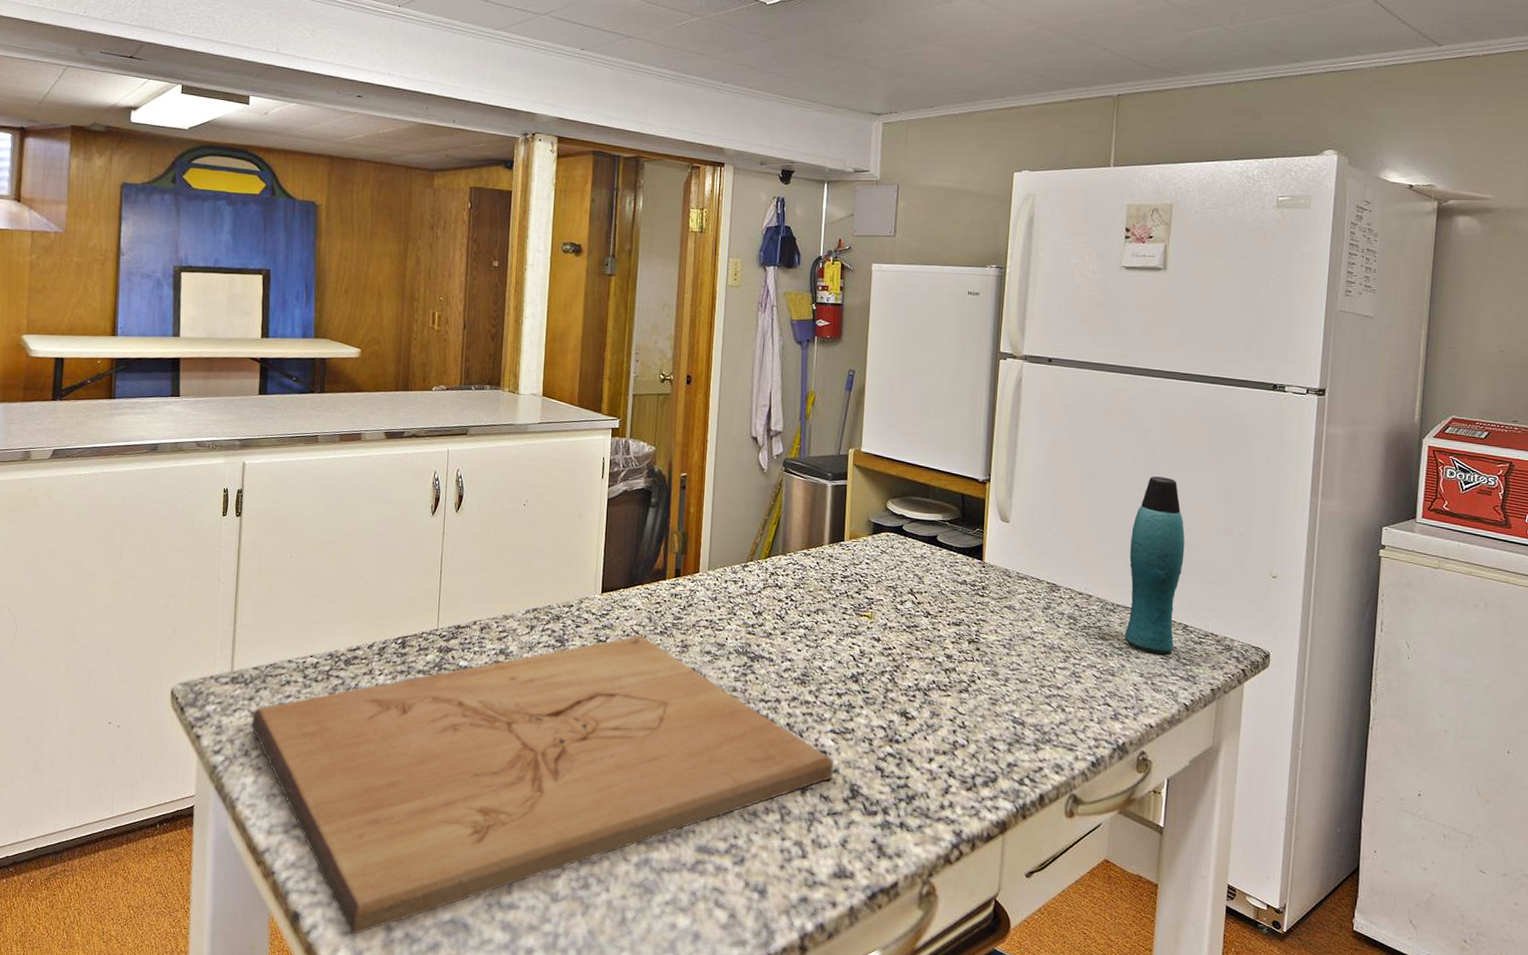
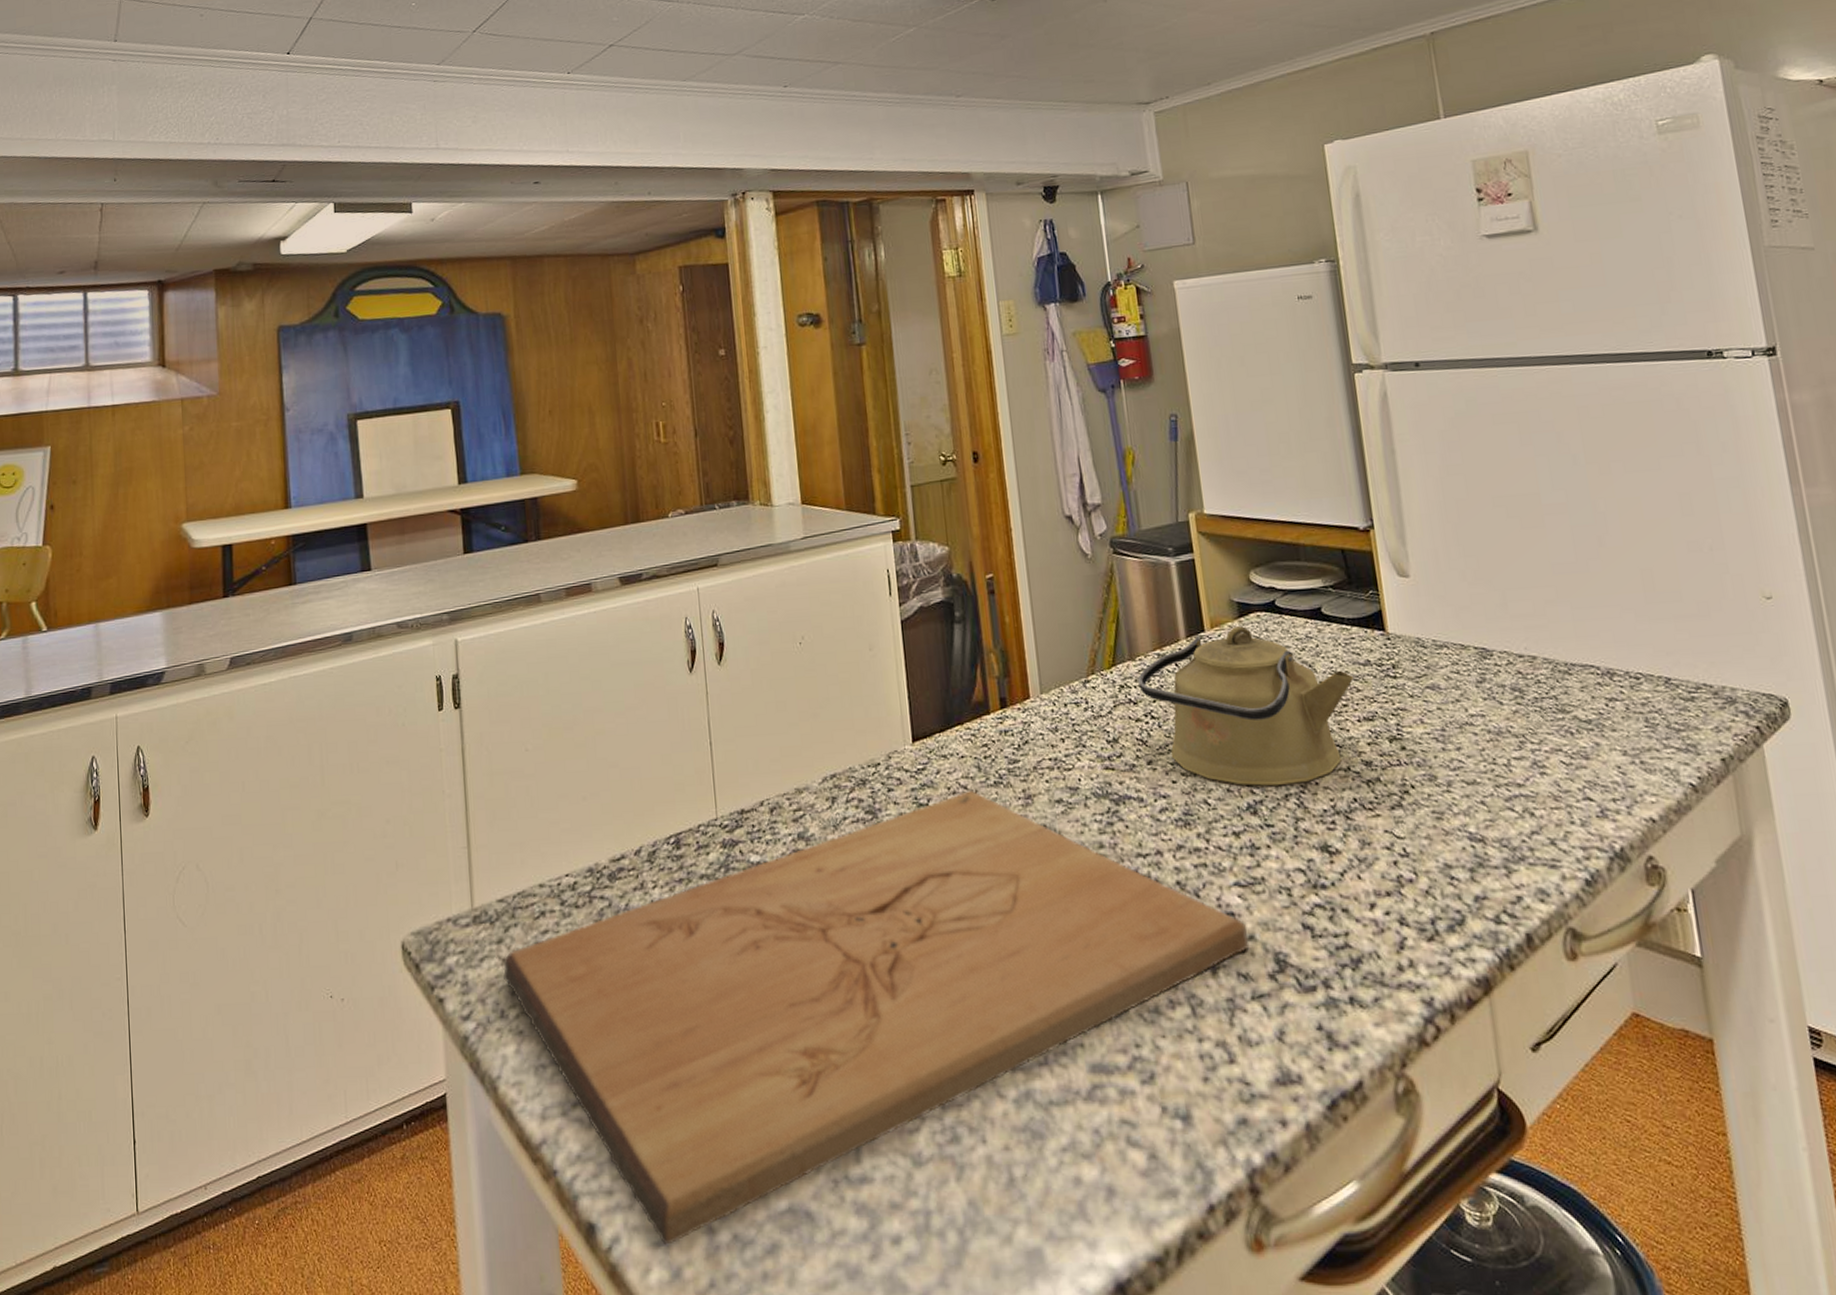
kettle: none [785,541,952,665] -> present [1138,626,1354,787]
bottle: present [1124,476,1185,654] -> none [1568,489,1660,721]

